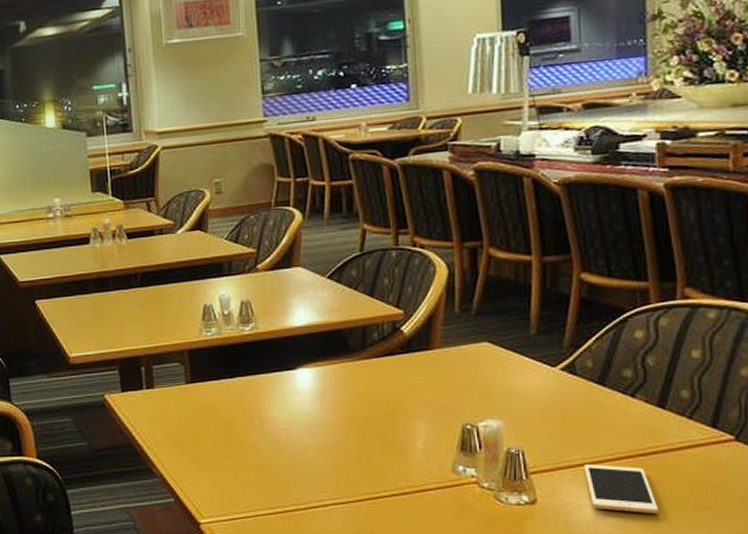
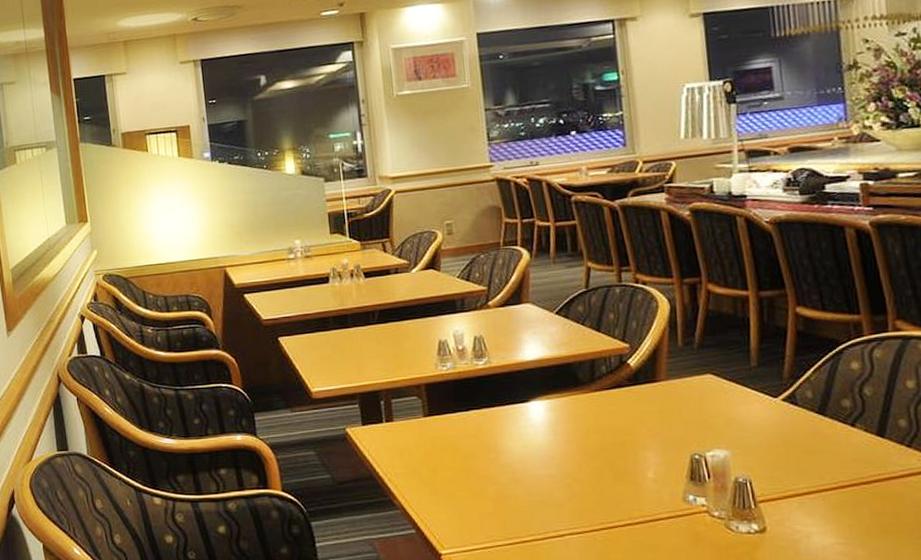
cell phone: present [583,464,658,514] -> none [809,493,885,542]

